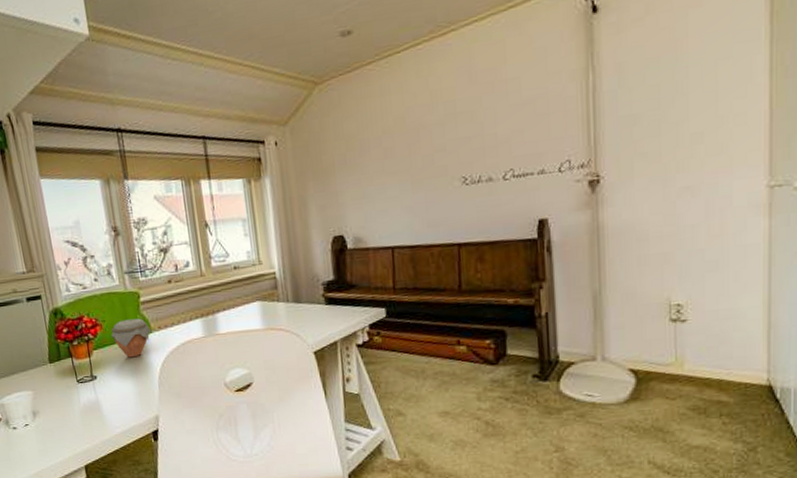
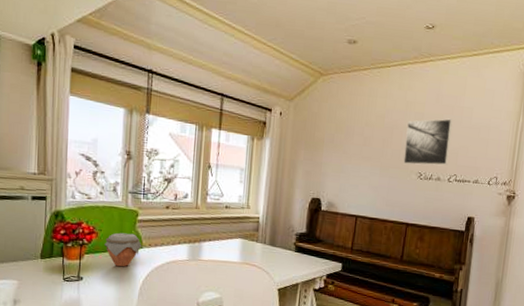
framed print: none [436,98,499,171] -> present [403,118,453,166]

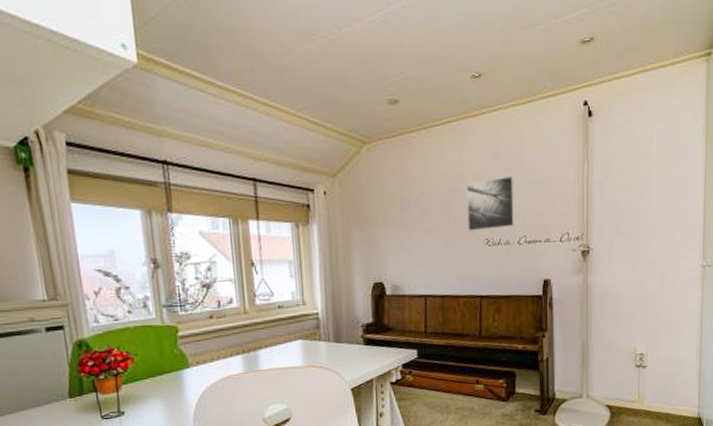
jar: present [105,232,142,267] -> none [143,353,189,393]

